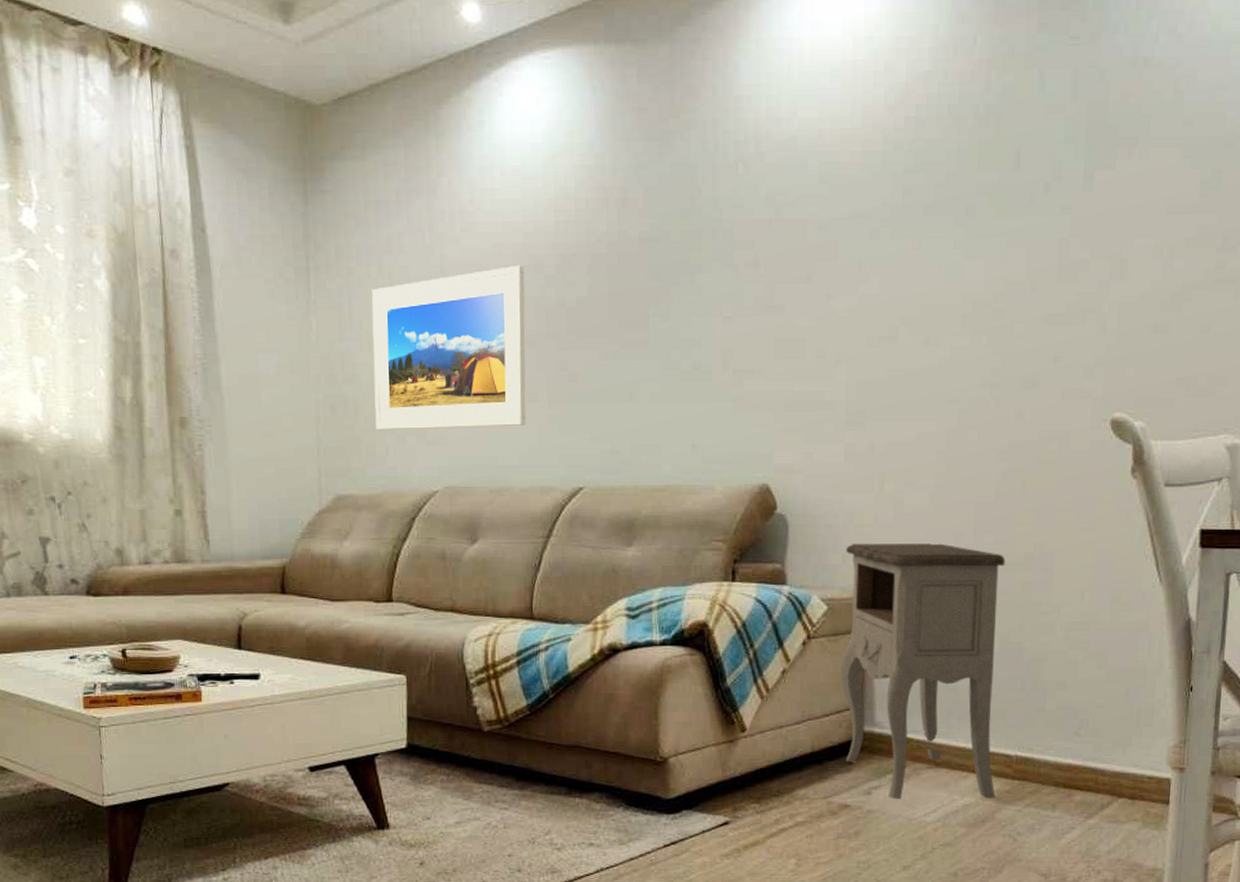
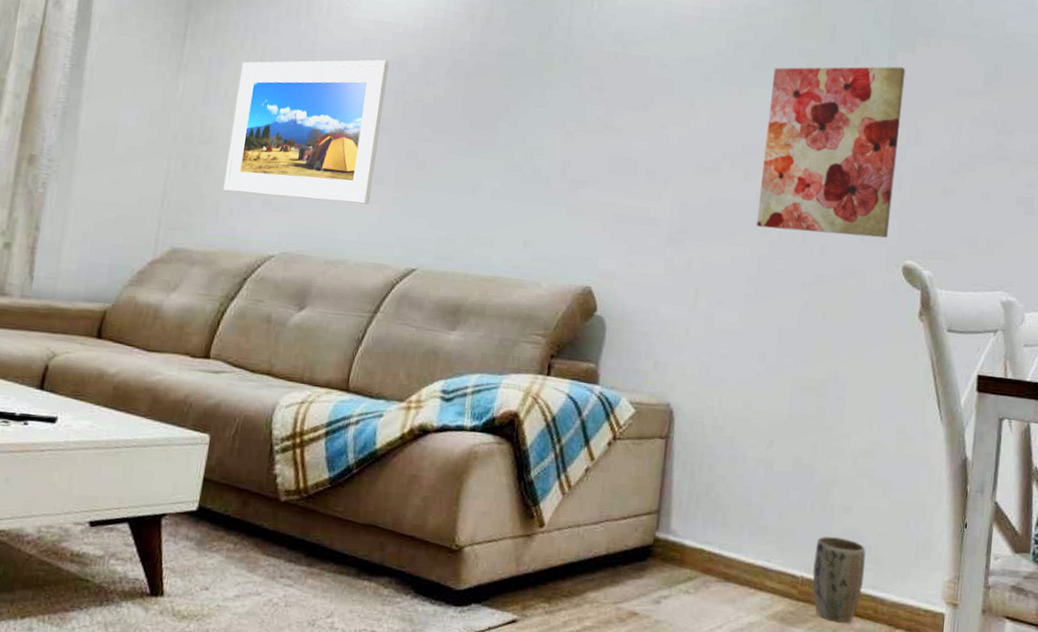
nightstand: present [840,543,1006,799] -> none [638,351,803,619]
wall art: none [942,187,1105,397] -> present [756,66,906,238]
plant pot: none [1027,713,1083,798] -> present [812,536,866,624]

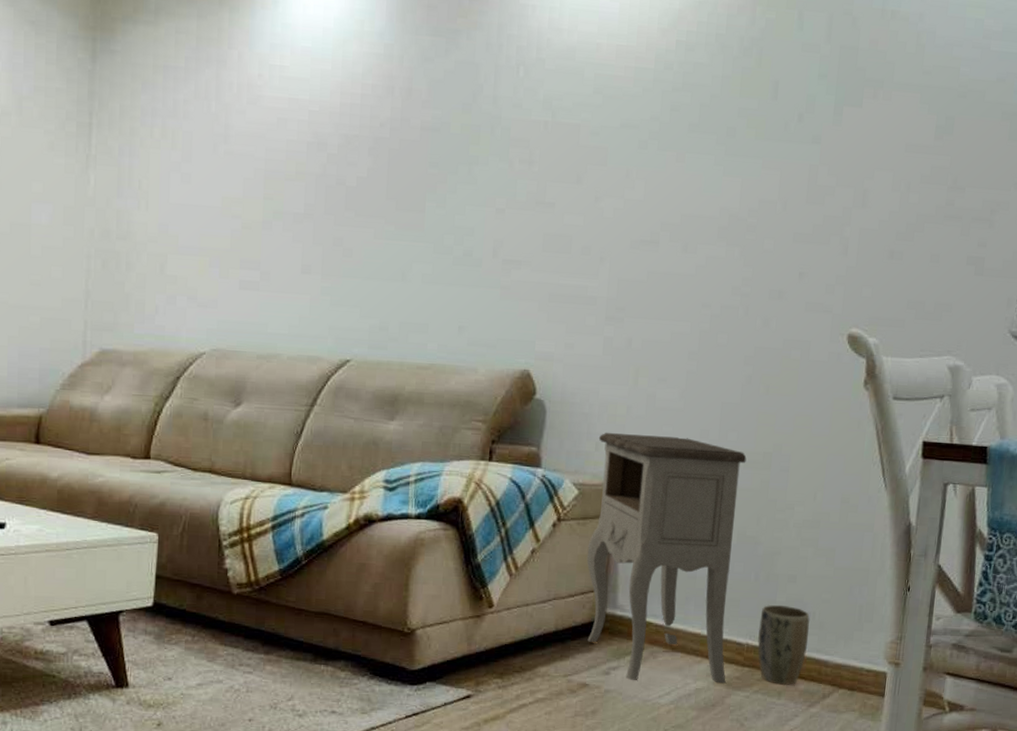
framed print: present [223,59,389,204] -> none [147,140,307,296]
nightstand: none [638,351,803,619] -> present [586,432,747,684]
wall art: present [756,66,906,238] -> none [696,122,852,306]

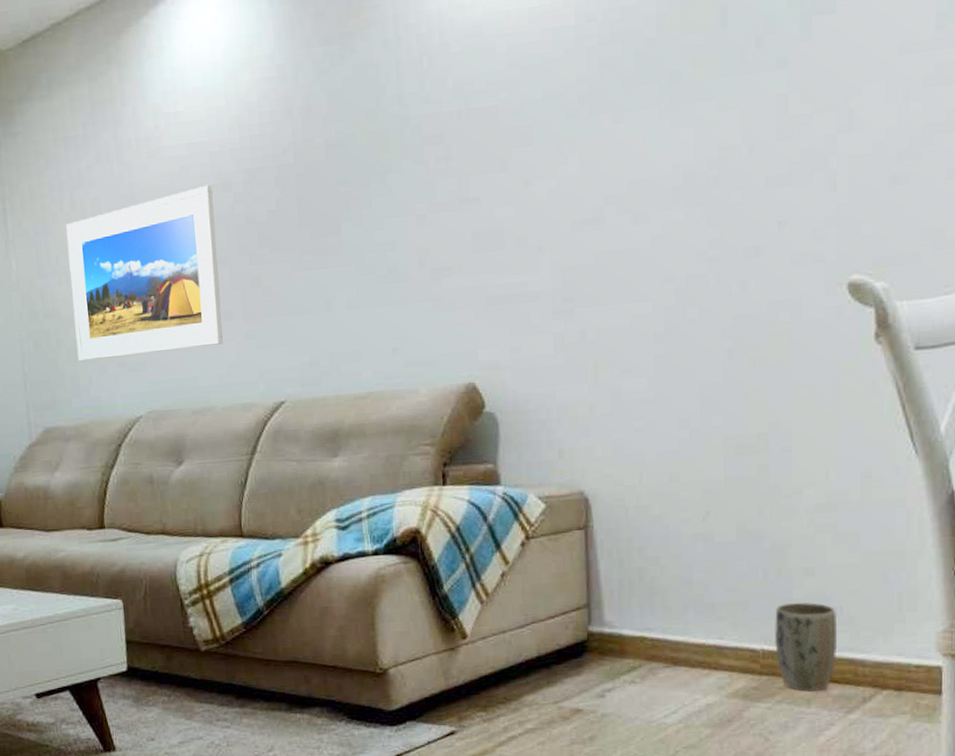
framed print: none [147,140,307,296] -> present [66,184,223,362]
nightstand: present [586,432,747,684] -> none [560,430,742,701]

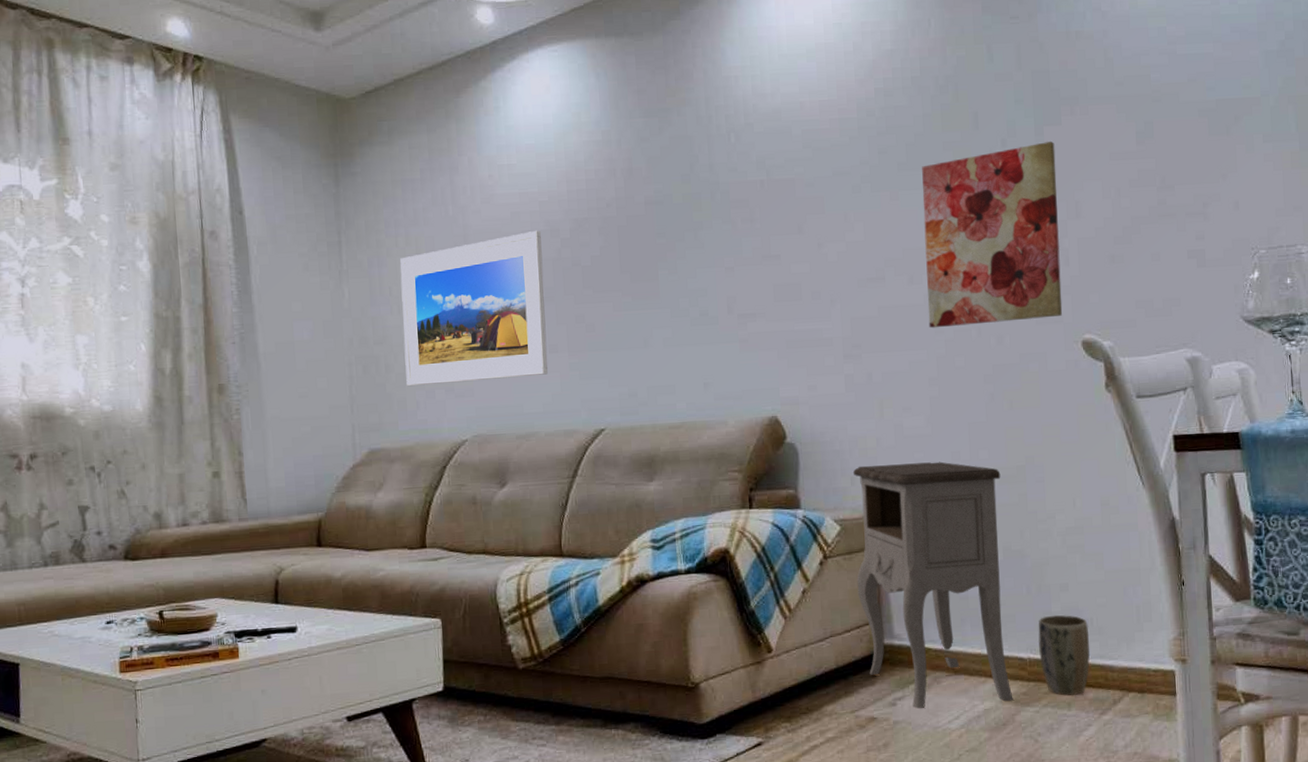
nightstand: none [560,430,742,701] -> present [852,461,1013,709]
wall art: none [653,34,826,276] -> present [922,141,1063,328]

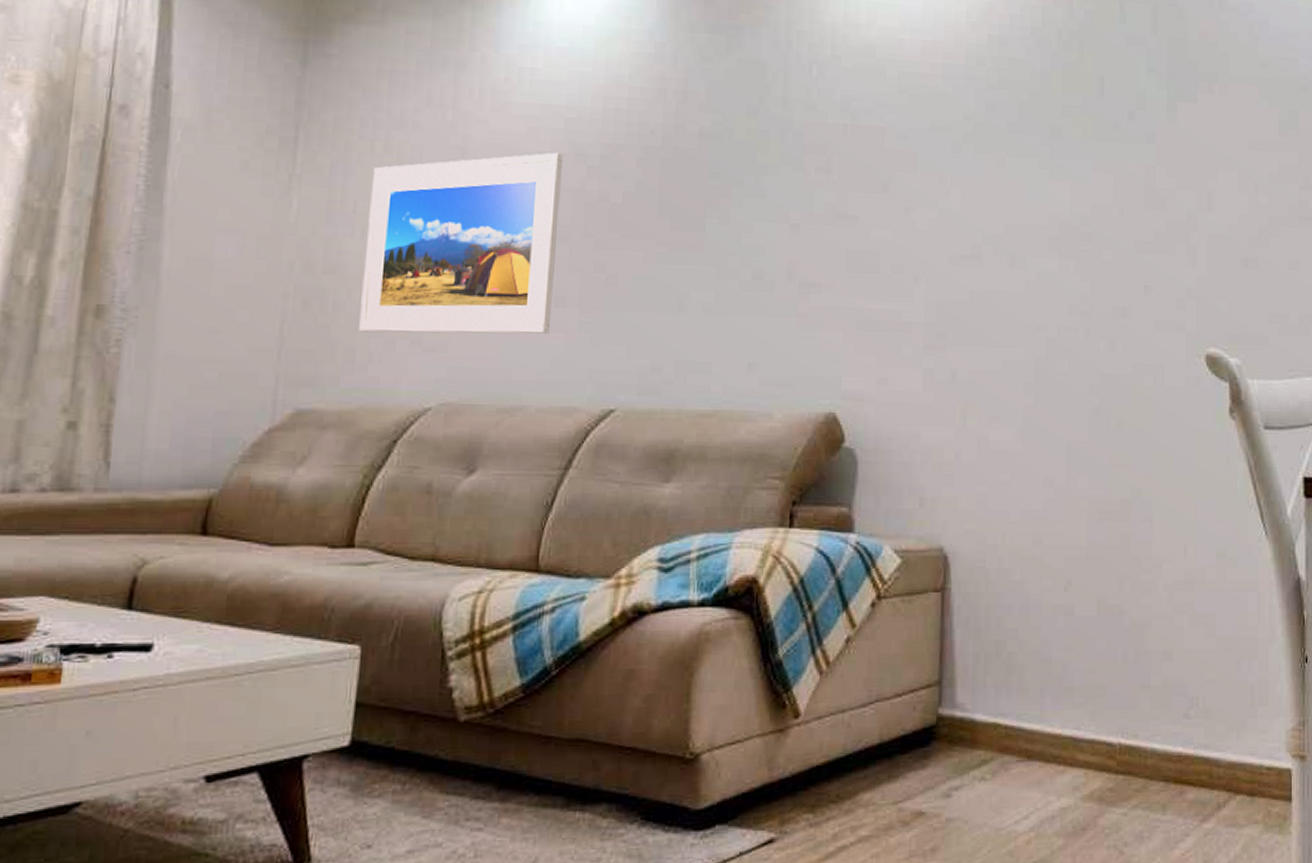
nightstand: present [852,461,1013,709] -> none [915,484,1101,803]
wall art: present [922,141,1063,328] -> none [1029,119,1189,324]
plant pot: present [1038,614,1090,696] -> none [1132,690,1194,796]

